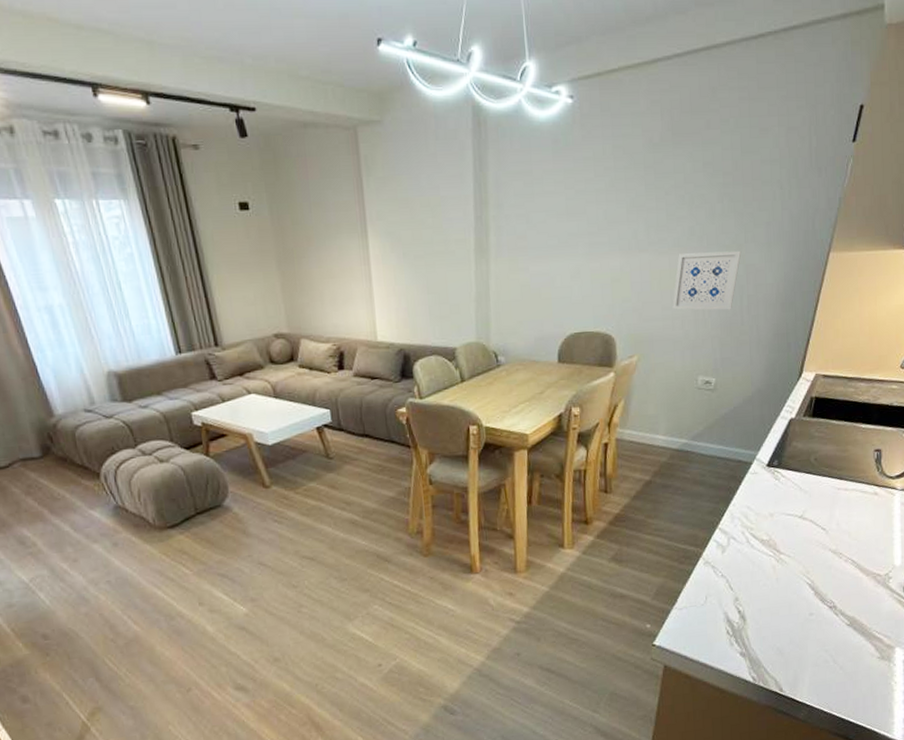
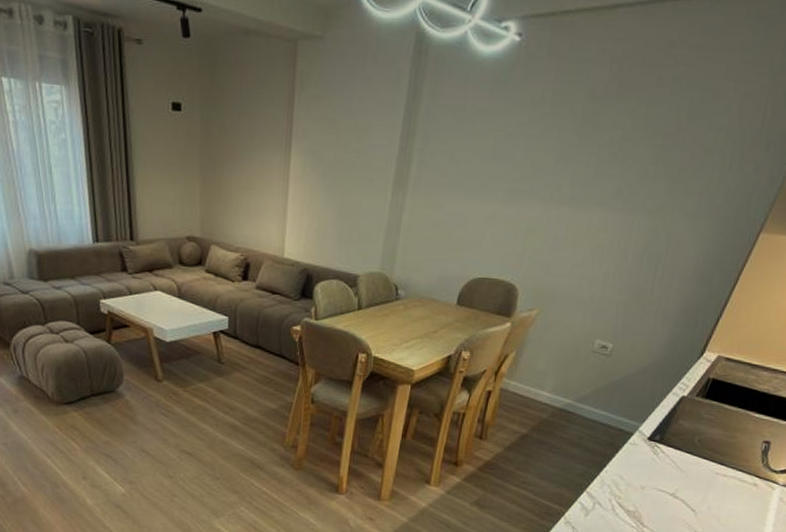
wall art: present [672,250,742,311] -> none [583,213,667,278]

